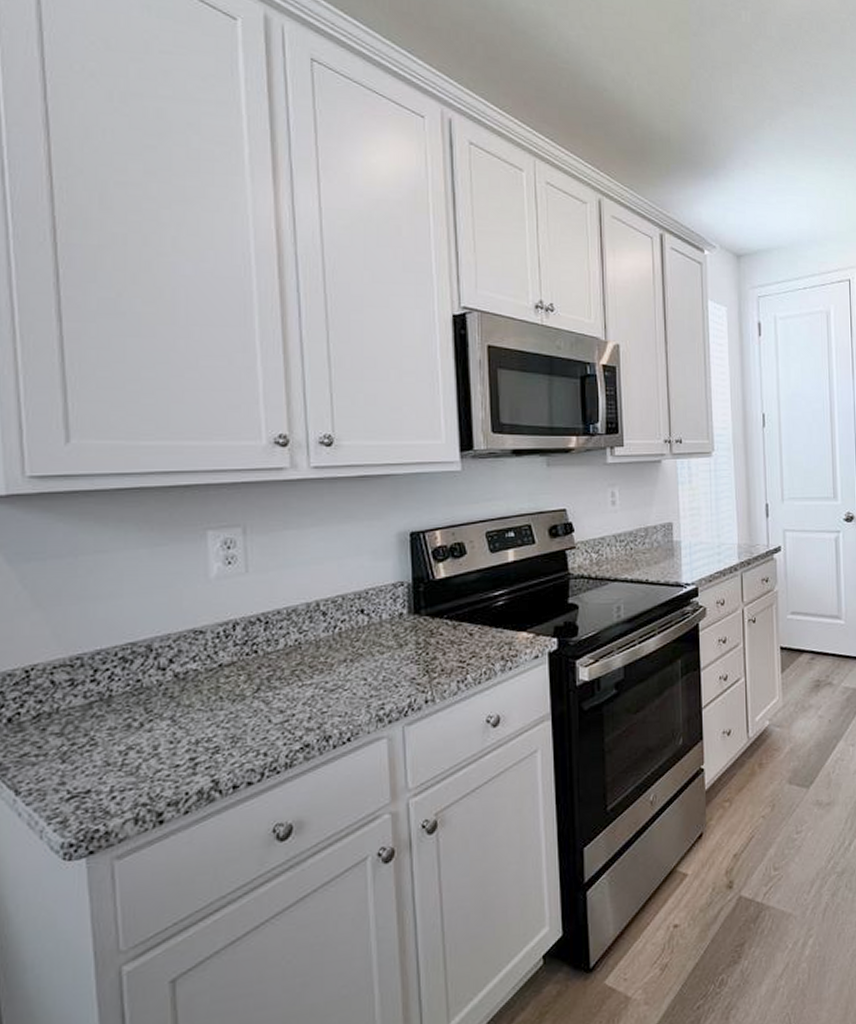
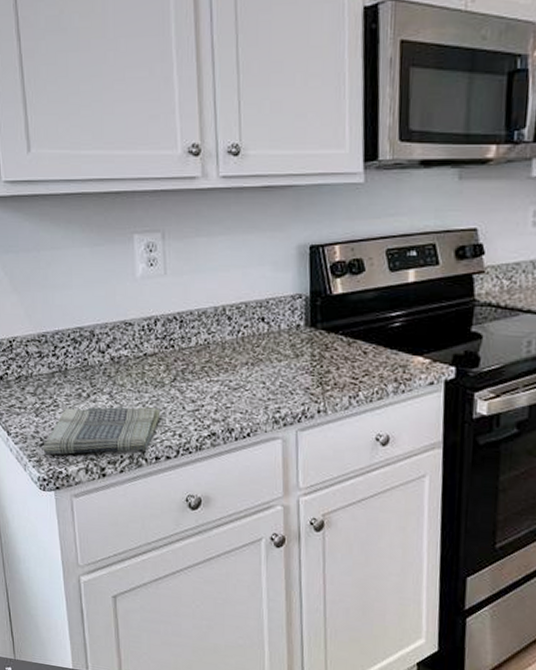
dish towel: none [71,726,240,810] -> present [43,407,161,455]

